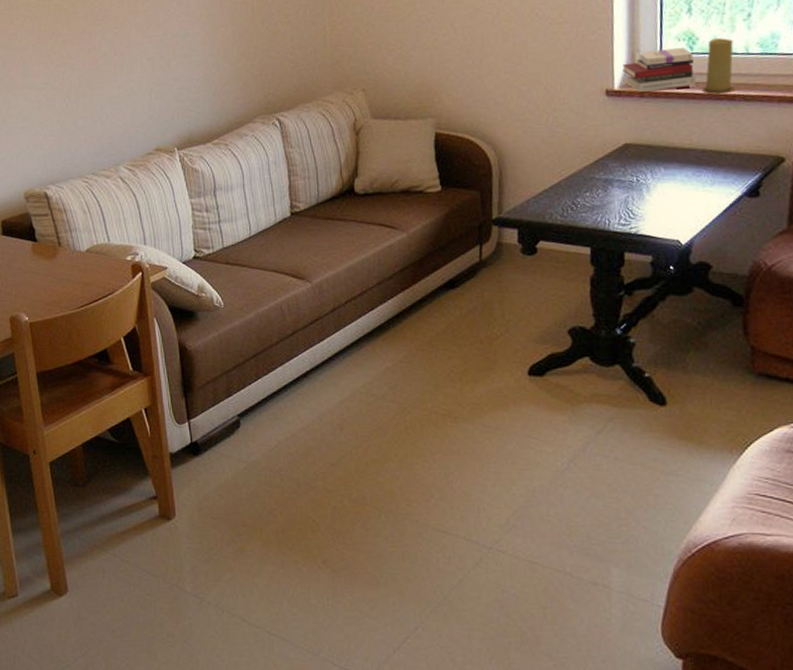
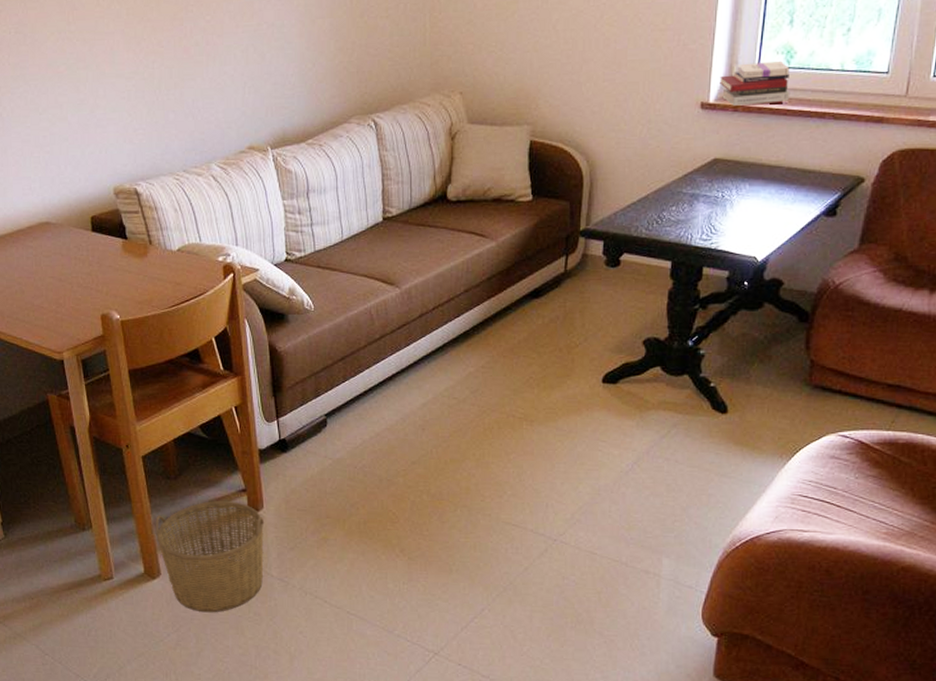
basket: none [62,510,177,633] -> present [155,501,265,612]
candle: present [701,38,735,95] -> none [793,53,830,112]

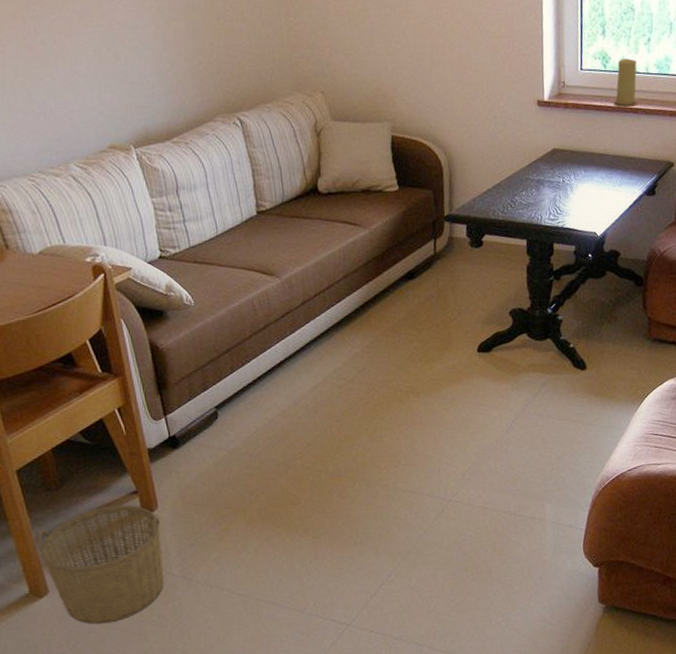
books: present [719,60,790,106] -> none [550,64,609,103]
candle: none [793,53,830,112] -> present [612,59,638,108]

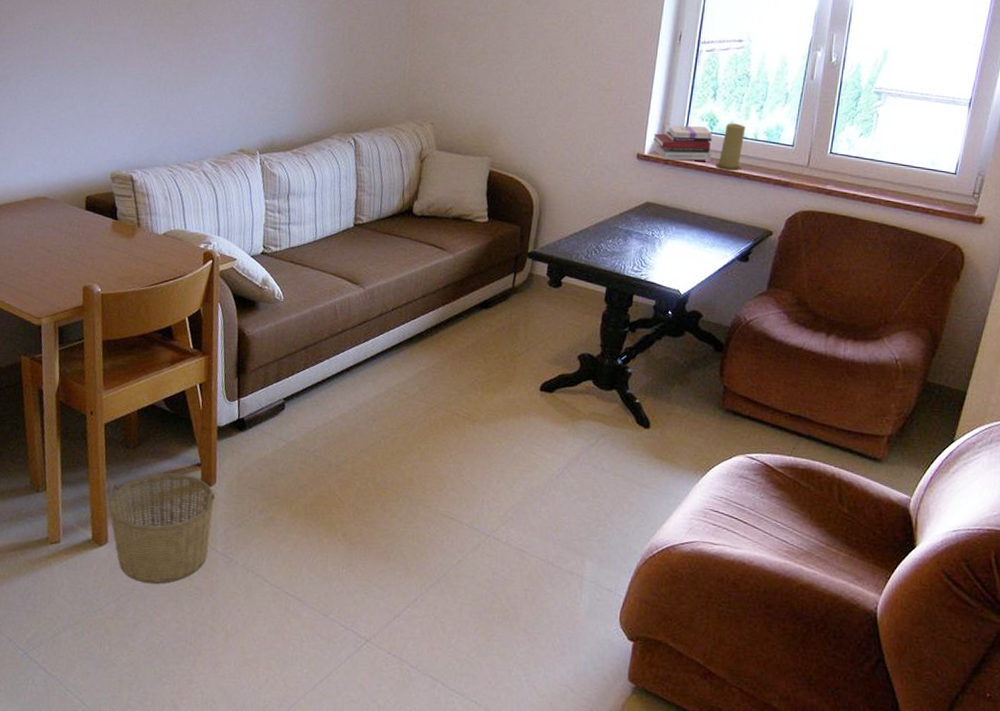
books: none [550,64,609,103] -> present [653,125,712,162]

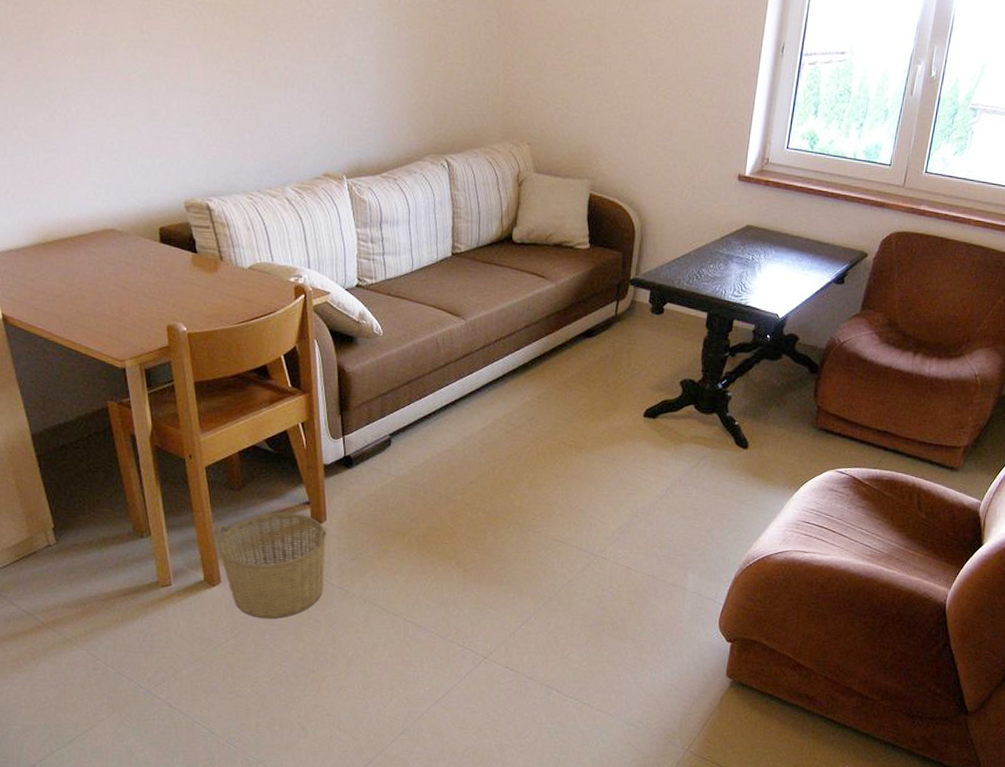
books: present [653,125,712,162] -> none [755,144,813,183]
candle: present [714,123,746,172] -> none [814,141,845,193]

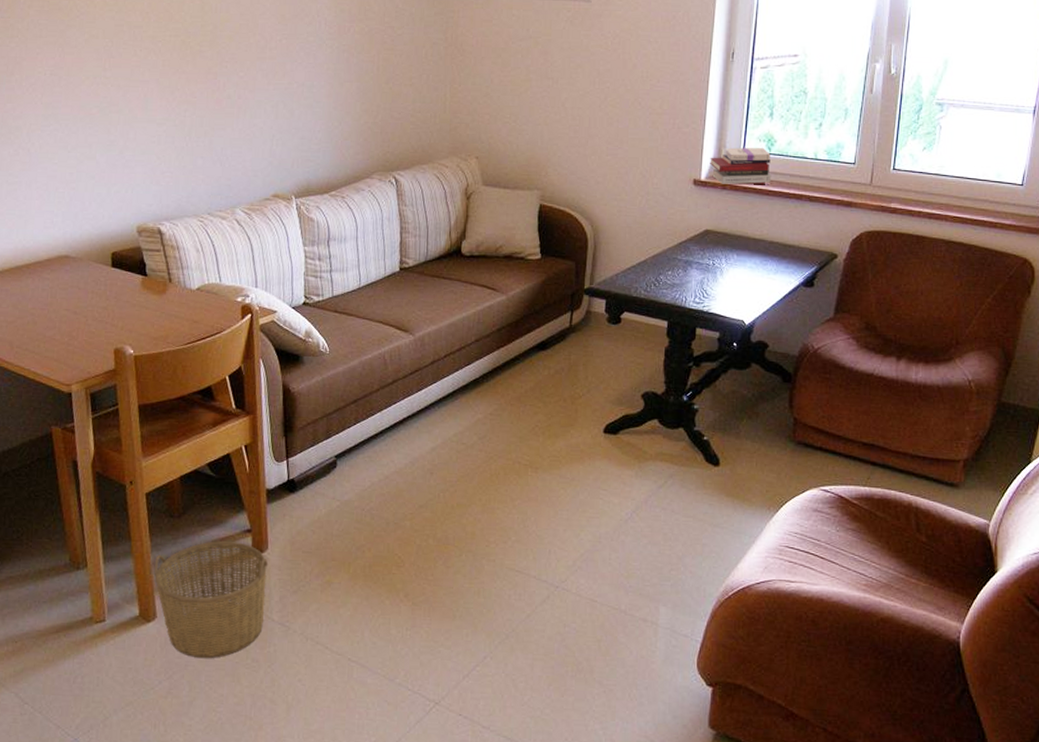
books: none [755,144,813,183] -> present [710,147,772,185]

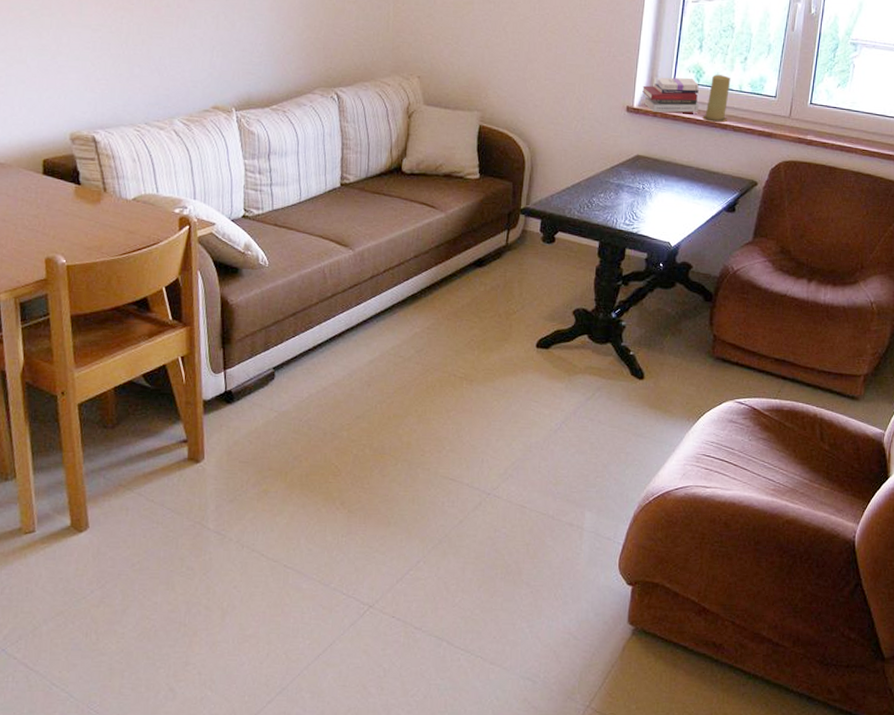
basket: present [154,541,268,658] -> none [86,451,205,567]
candle: none [774,143,805,194] -> present [701,74,731,123]

